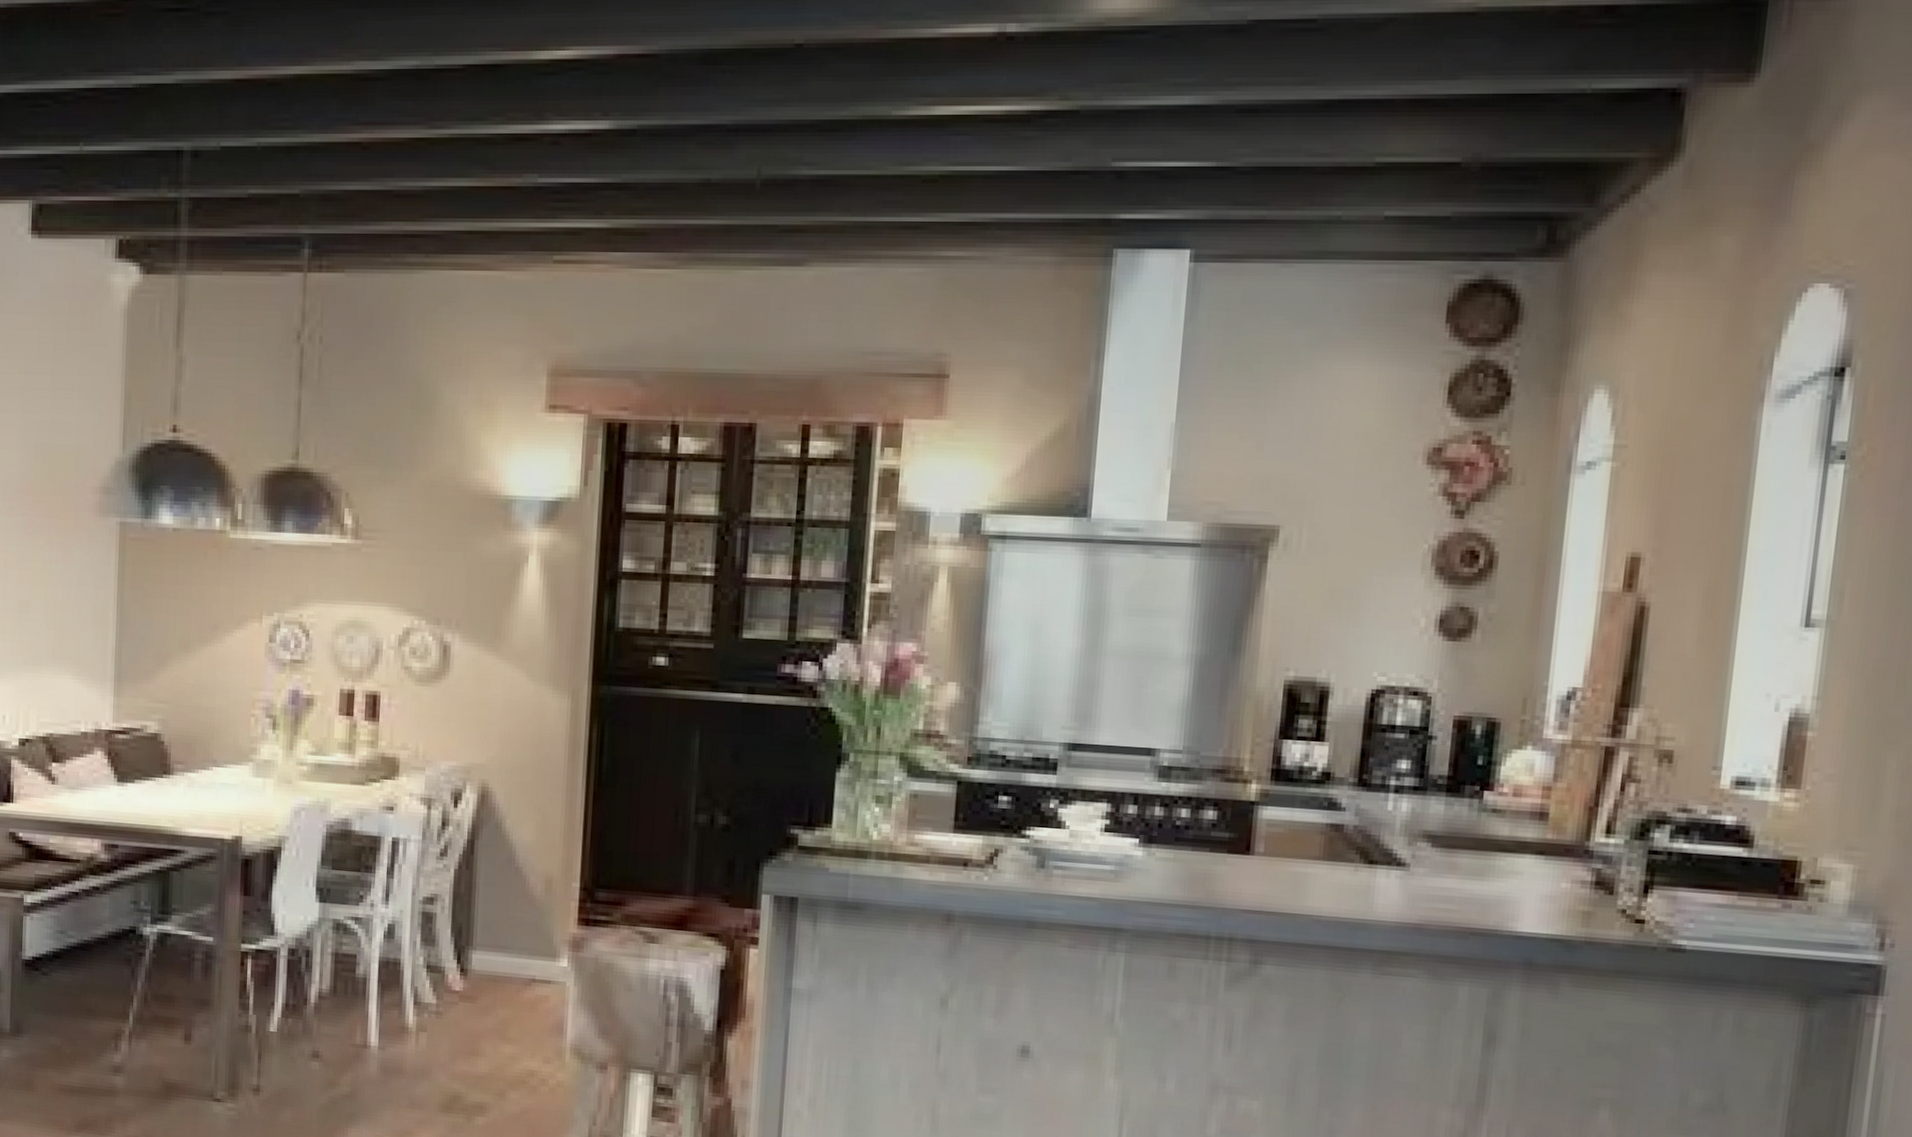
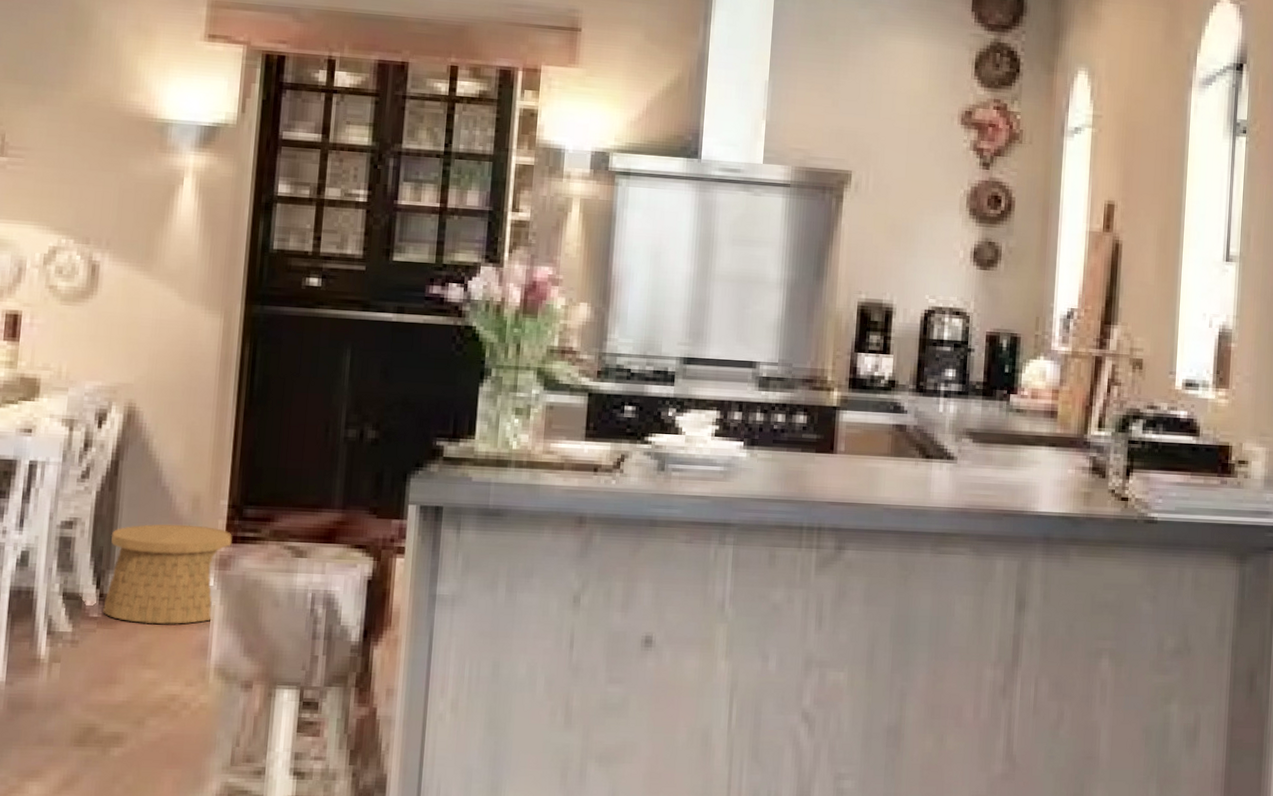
basket: none [464,903,585,1003] -> present [103,524,232,625]

